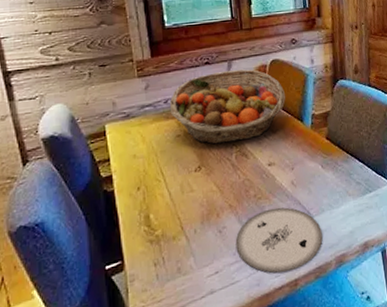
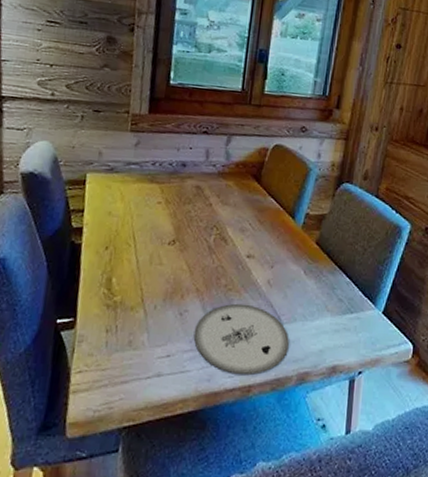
fruit basket: present [169,69,286,145] -> none [155,144,283,224]

